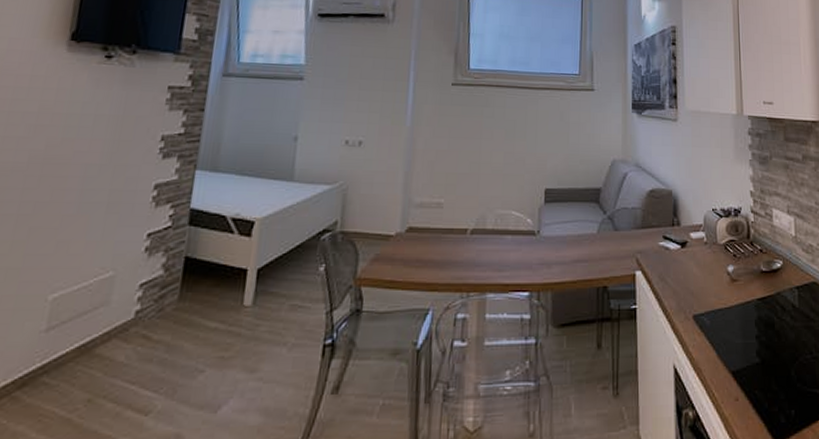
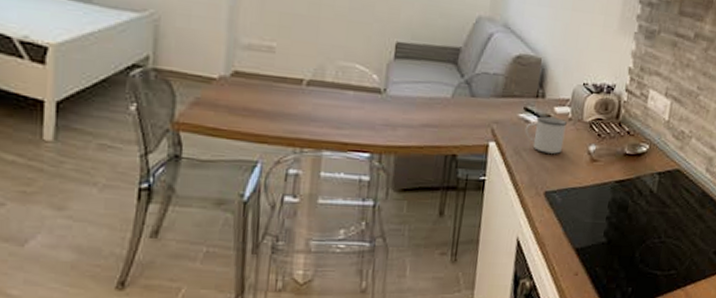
mug: none [666,243,704,277] -> present [524,116,568,154]

